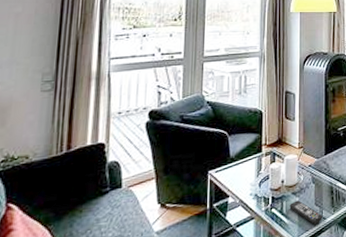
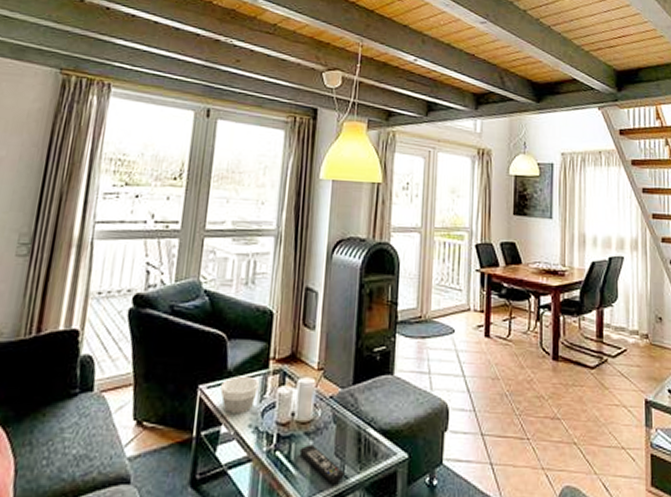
bowl: none [226,159,256,188] -> present [220,375,260,413]

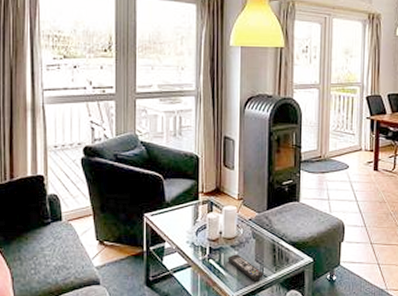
bowl: present [220,375,260,413] -> none [162,206,193,233]

